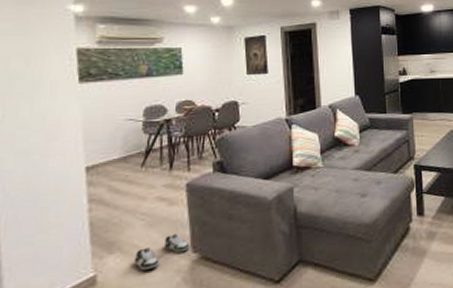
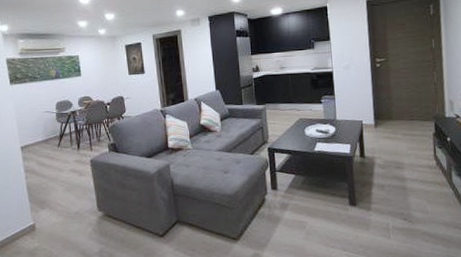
shoe: present [133,233,190,271] -> none [58,196,97,223]

